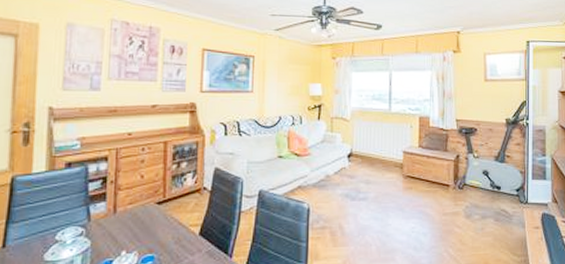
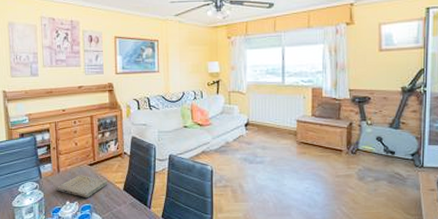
book: none [110,216,181,246] -> present [57,175,109,197]

